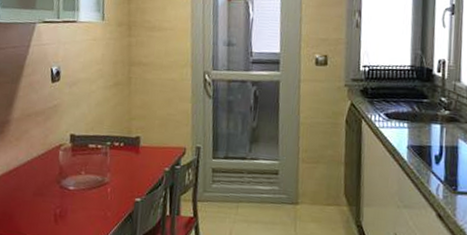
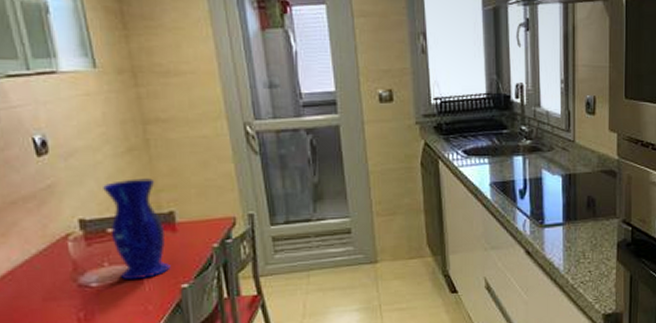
vase: none [91,107,130,190] -> present [103,178,171,280]

